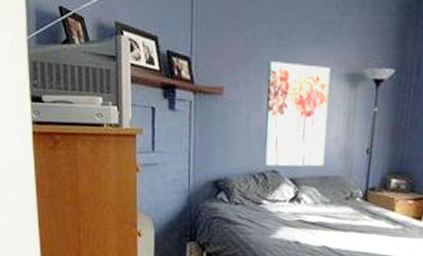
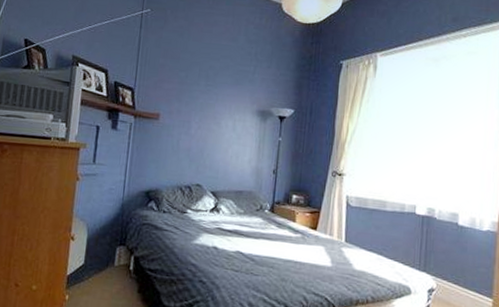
wall art: present [264,61,331,167] -> none [190,96,246,183]

